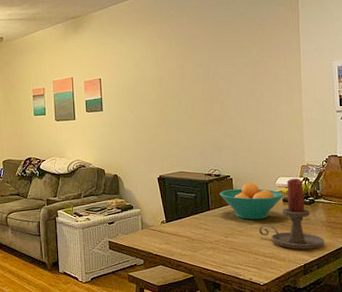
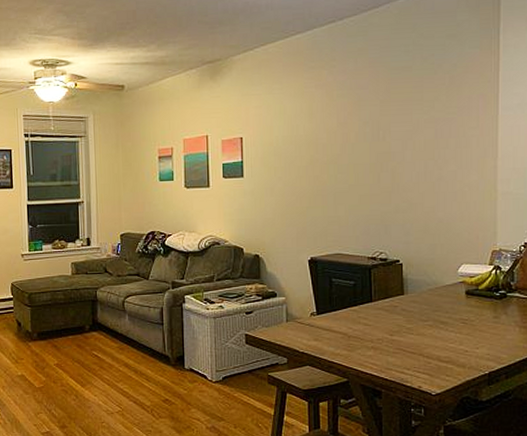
fruit bowl: present [219,182,284,220] -> none [385,269,468,315]
candle holder: present [258,178,325,250] -> none [432,266,517,354]

